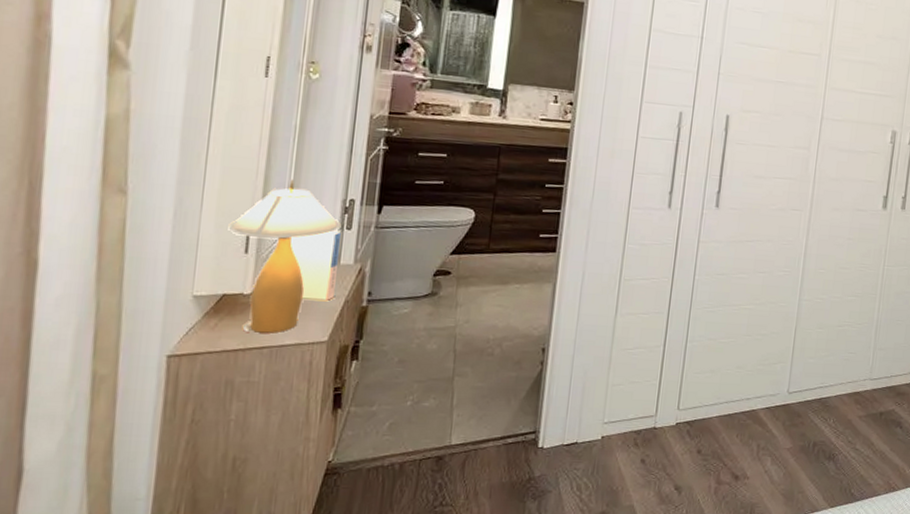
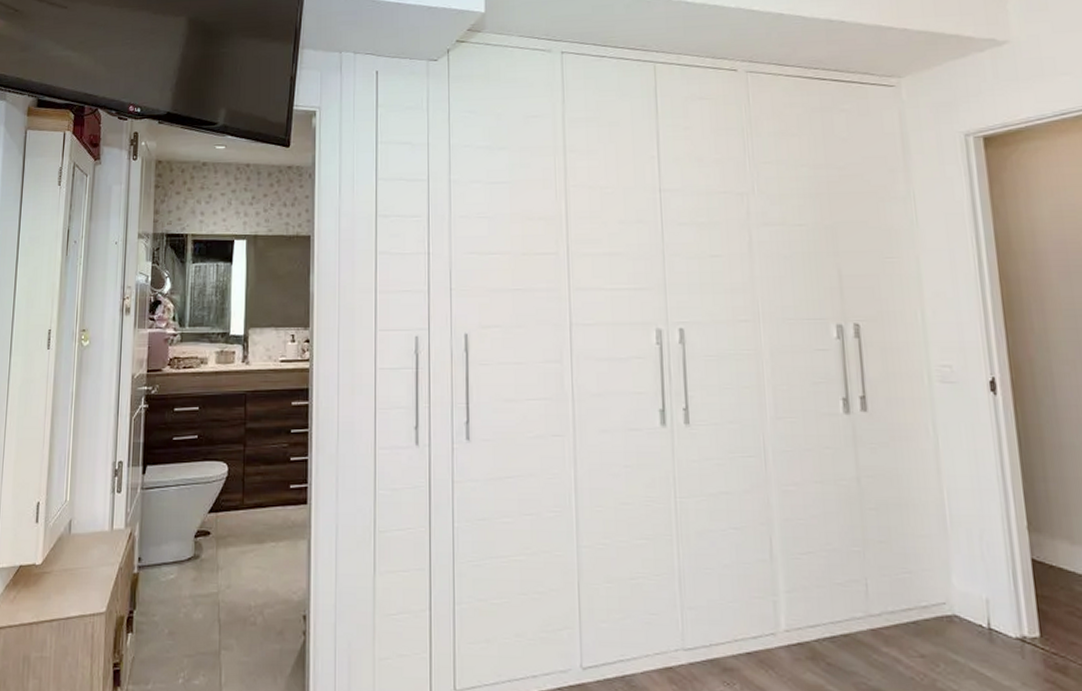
table lamp: present [228,179,340,333] -> none [22,445,112,605]
book: present [290,231,342,301] -> none [72,495,114,568]

